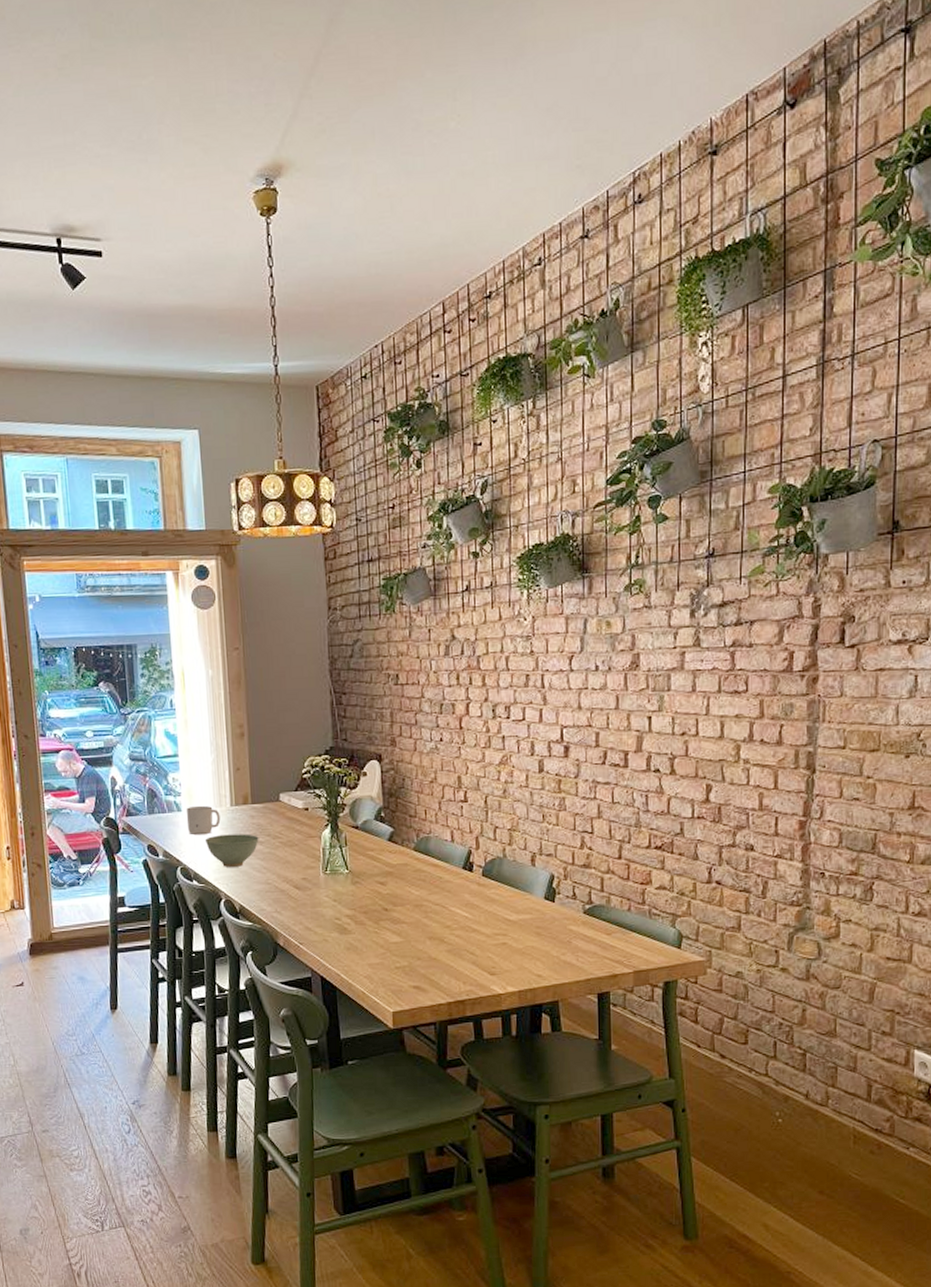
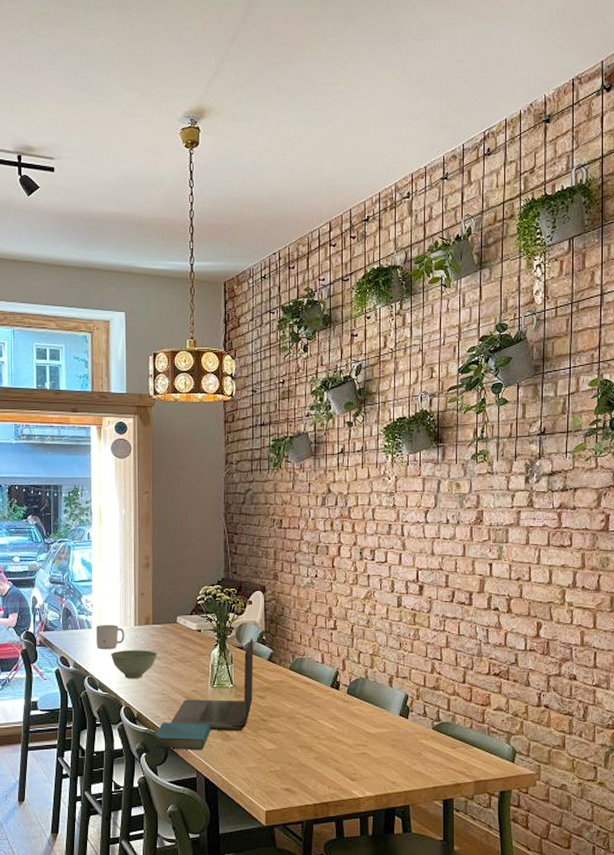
book: none [259,915,325,946] -> present [152,722,210,749]
laptop computer: none [279,815,373,923] -> present [171,638,254,731]

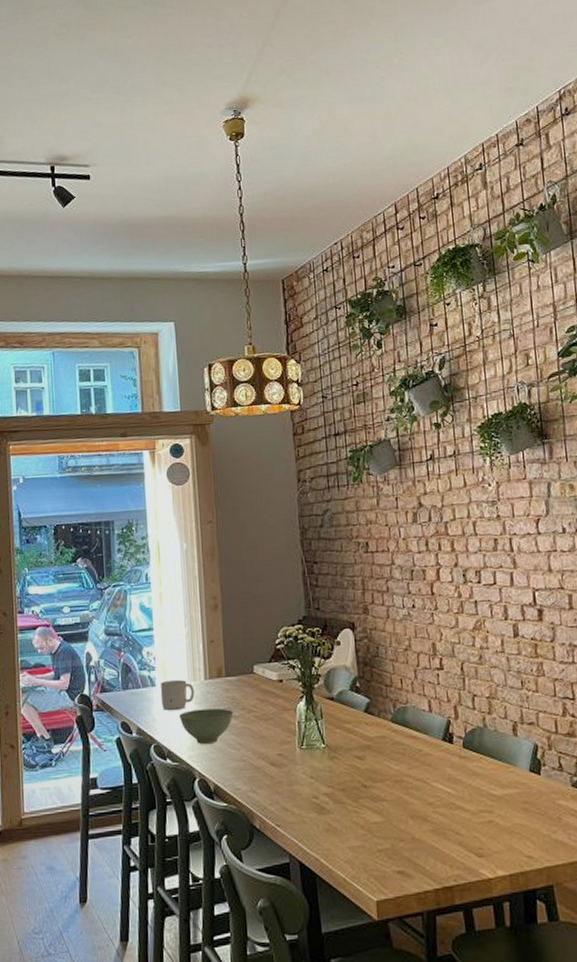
book: present [152,722,210,749] -> none [234,794,302,829]
laptop computer: present [171,638,254,731] -> none [255,685,350,802]

